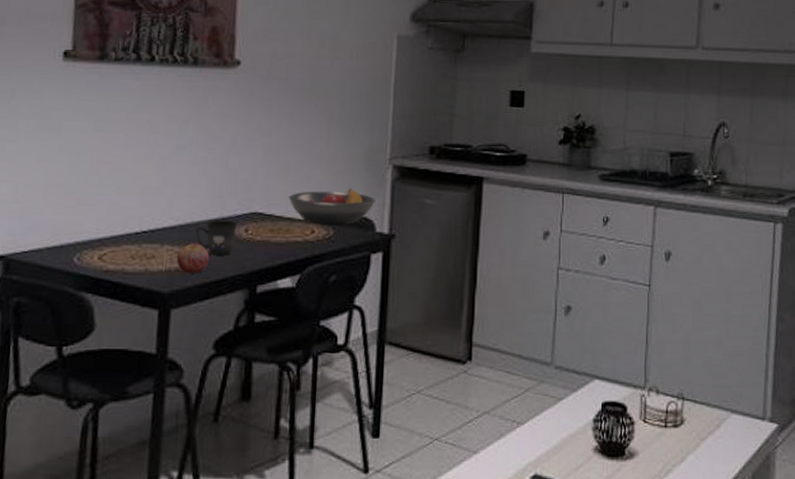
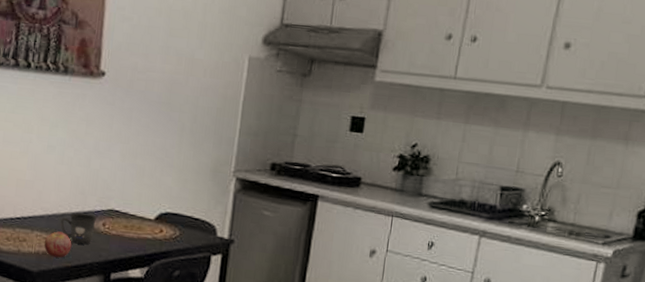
fruit bowl: present [289,188,375,225] -> none [142,195,218,228]

